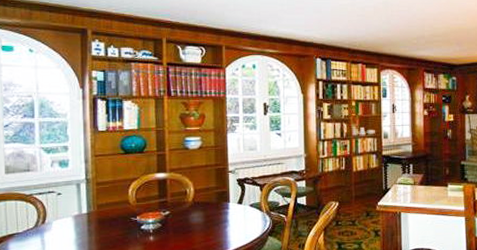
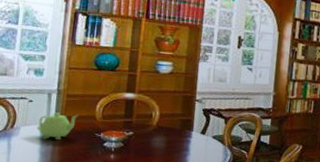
teapot: none [70,201,111,231] -> present [37,112,79,140]

